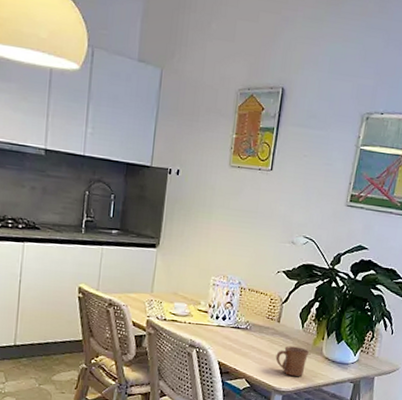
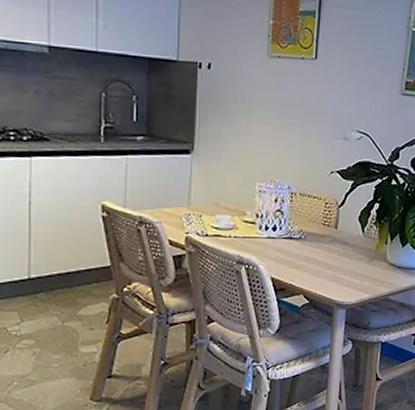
mug: present [275,346,310,377] -> none [335,254,373,288]

